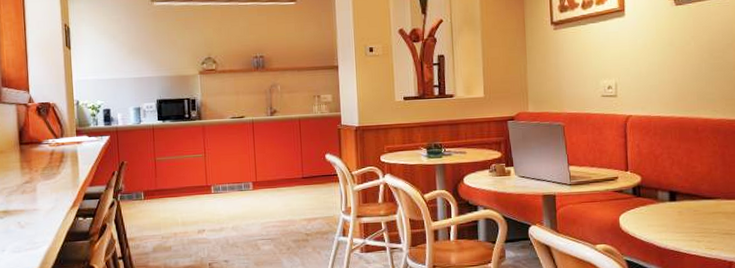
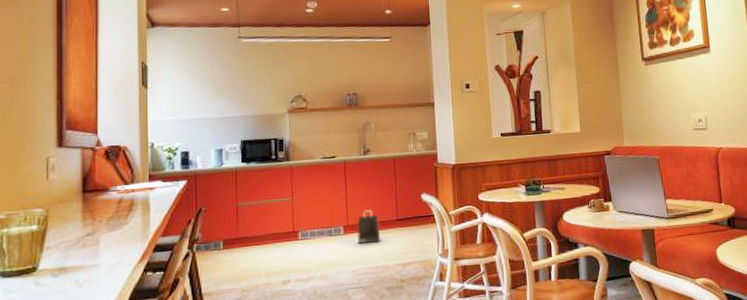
shopping bag: none [265,167,288,199] -> present [357,210,381,244]

